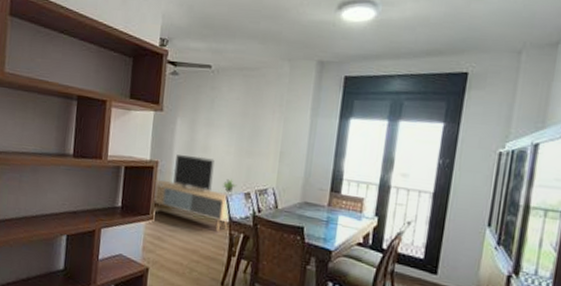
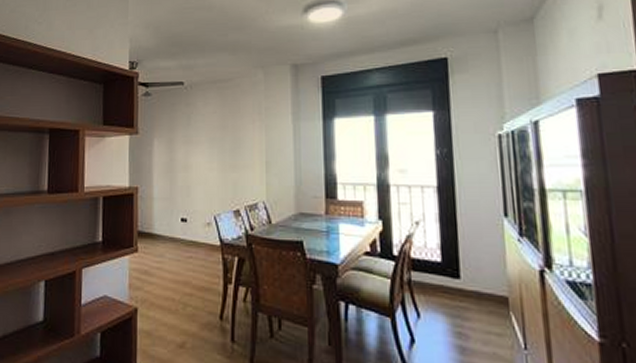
media console: present [152,155,237,232] -> none [135,176,224,257]

